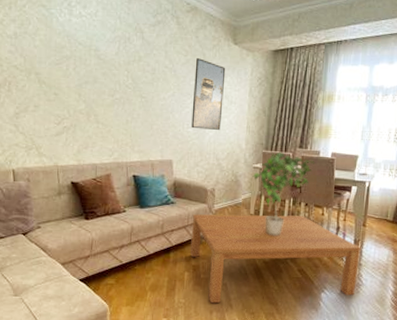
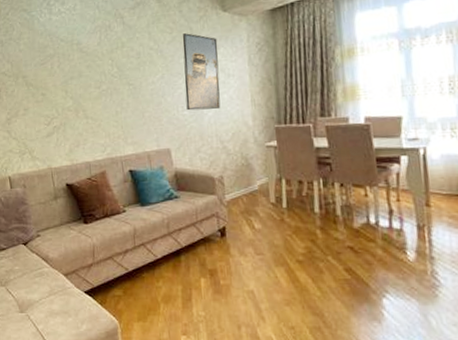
coffee table: present [190,214,361,304] -> none [202,200,431,316]
potted plant: present [252,151,315,237] -> none [266,124,345,228]

